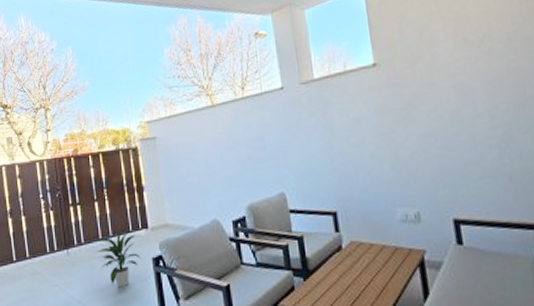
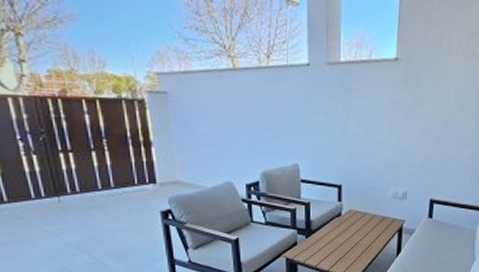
indoor plant: present [96,231,141,288] -> none [94,183,148,237]

